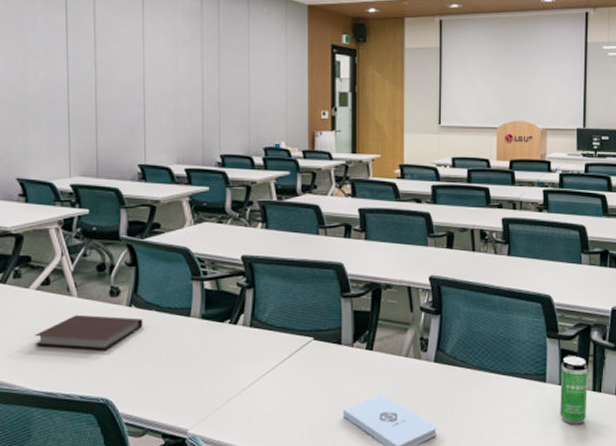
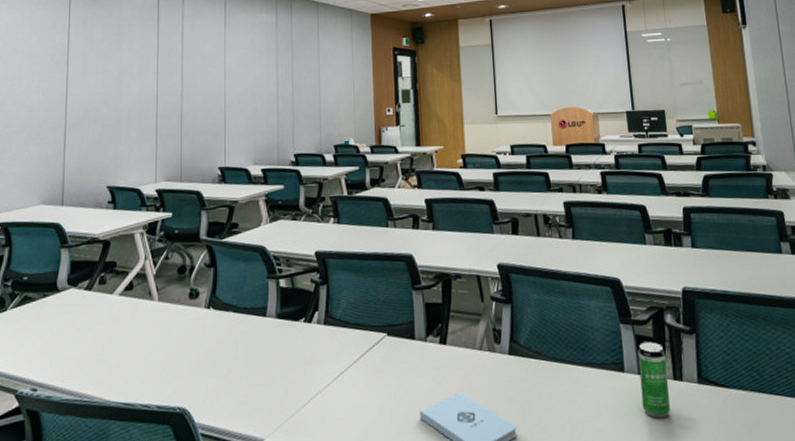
notebook: present [35,314,143,350] -> none [116,319,221,356]

